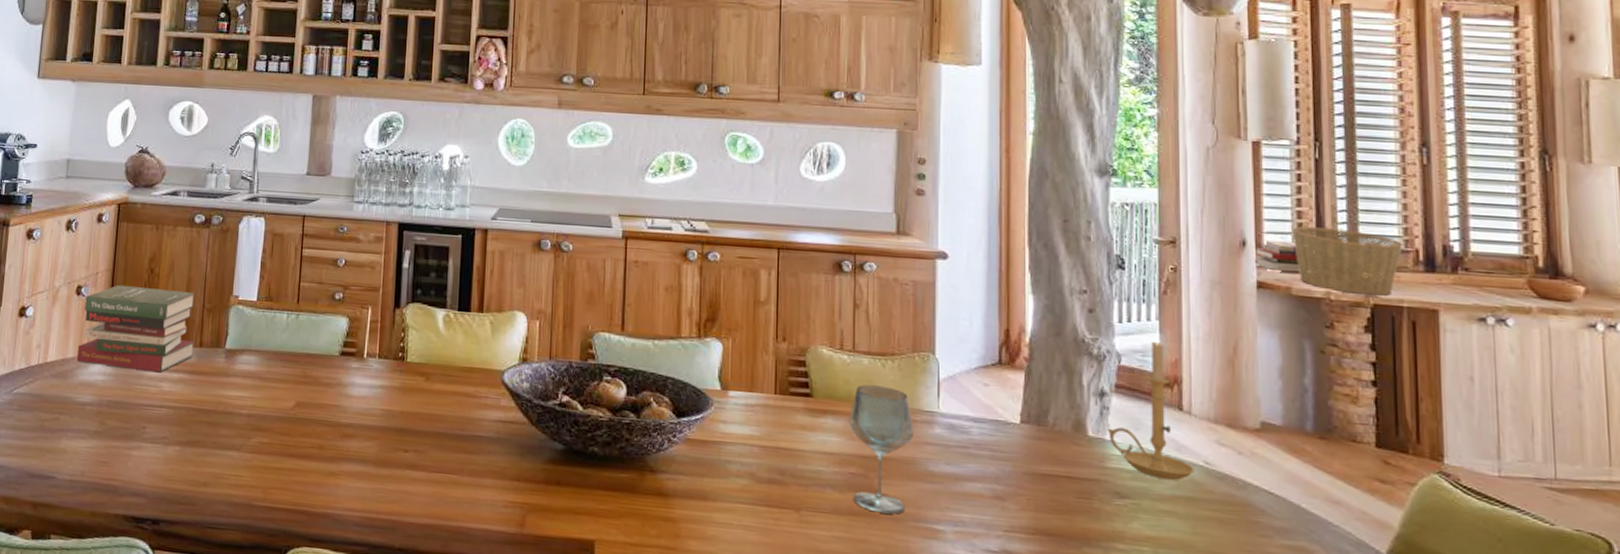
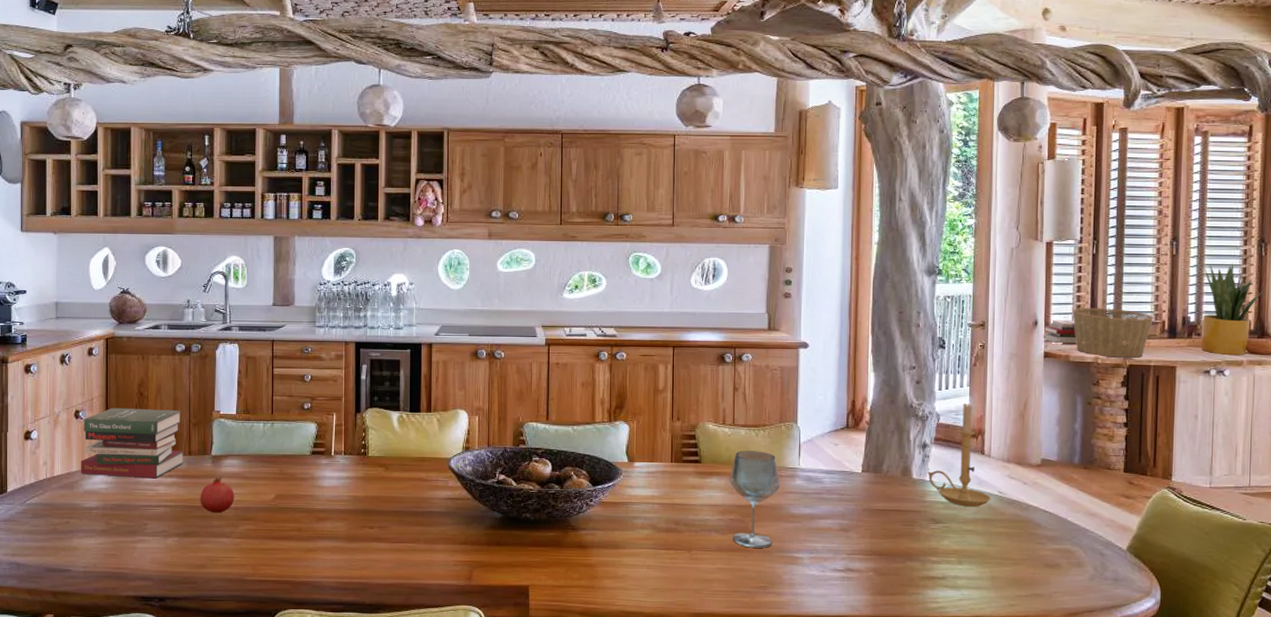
fruit: none [208,375,249,420] -> present [200,477,235,514]
planter: none [1467,179,1551,301] -> present [1201,263,1262,356]

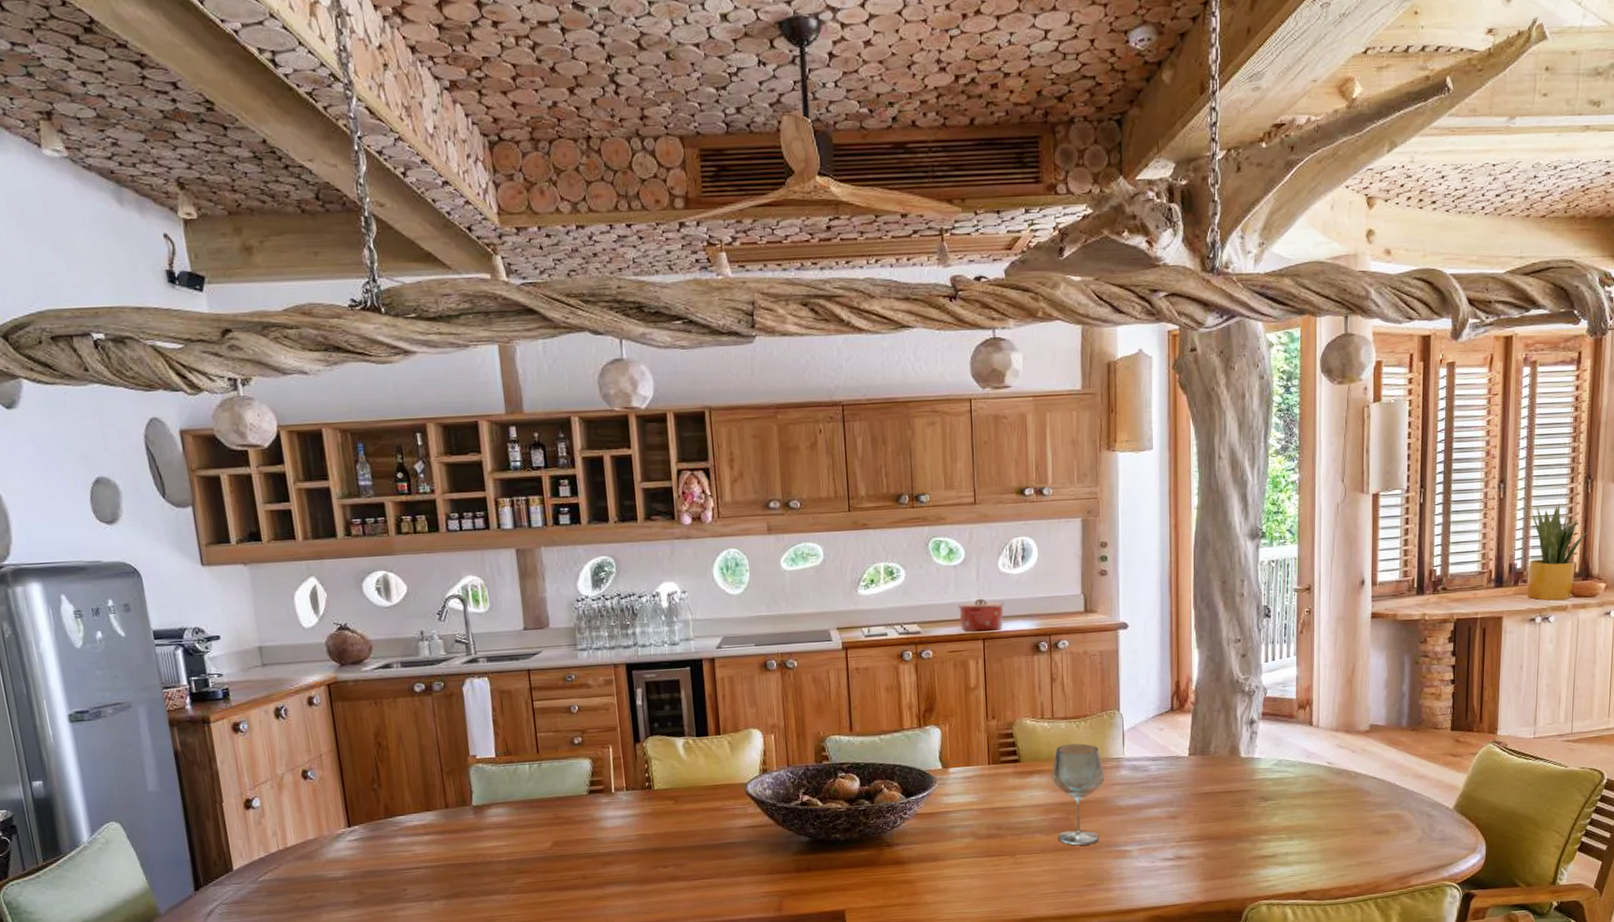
books: present [80,407,184,479] -> none [313,758,442,841]
fruit: present [200,477,235,514] -> none [464,828,506,870]
casserole: none [651,309,696,339] -> present [957,598,1006,632]
candle holder: present [927,395,991,507] -> none [1255,664,1320,781]
books: present [1043,319,1077,344] -> none [1370,575,1405,603]
basket: present [1072,308,1154,359] -> none [1399,560,1482,613]

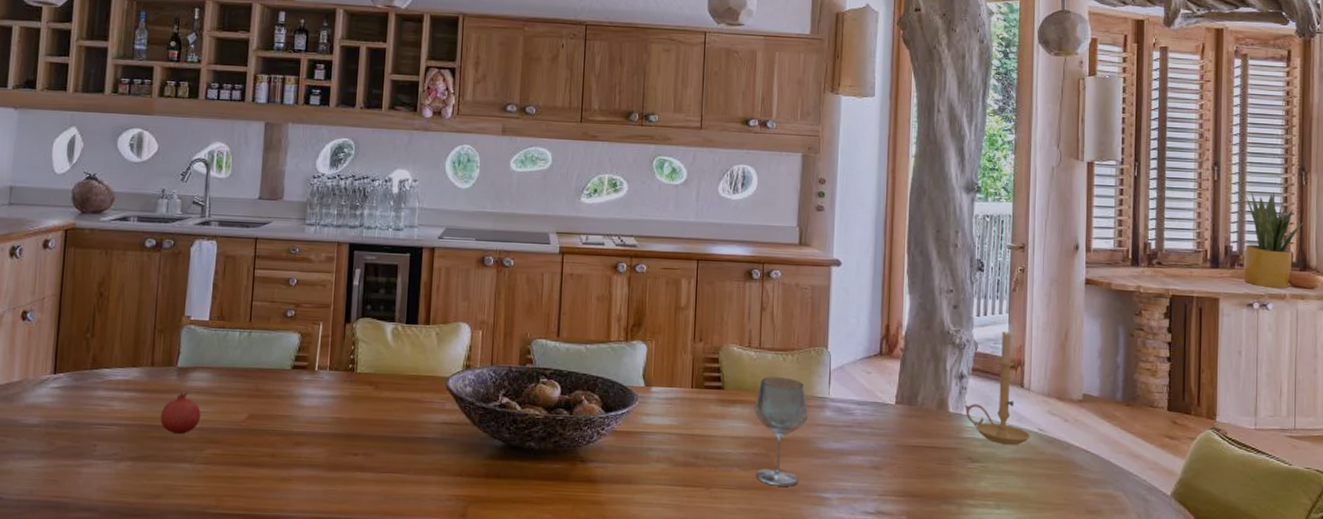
fruit: none [464,828,506,870] -> present [160,392,201,435]
casserole: present [957,598,1006,632] -> none [675,219,722,253]
candle holder: none [1255,664,1320,781] -> present [964,322,1031,445]

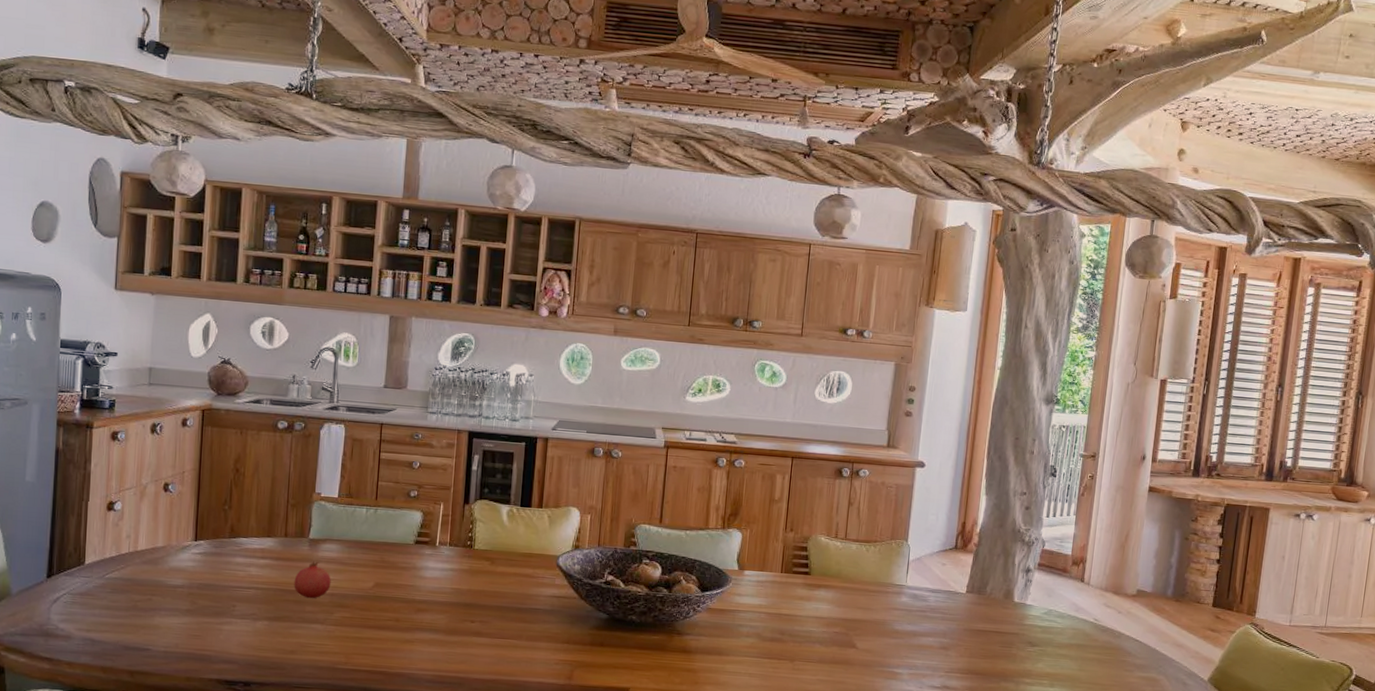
wine glass: present [753,377,808,487] -> none [835,565,886,662]
candle holder: present [964,322,1031,445] -> none [1028,523,1087,633]
planter: present [1243,191,1304,289] -> none [1294,412,1355,502]

